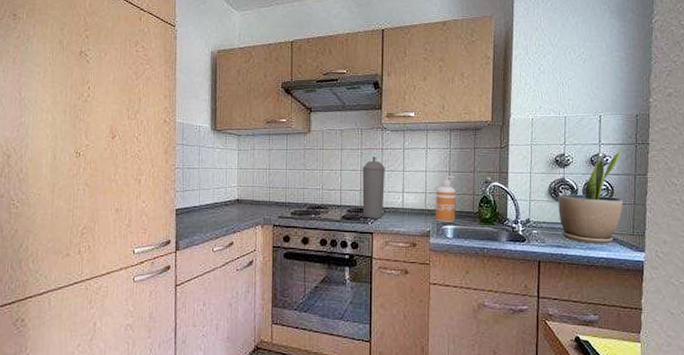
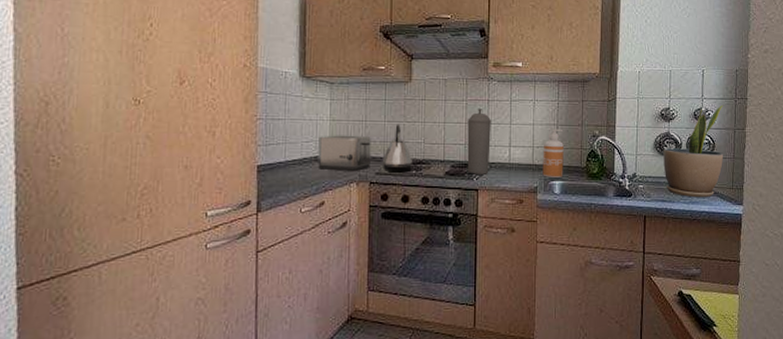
toaster: none [227,182,274,215] -> present [318,135,371,171]
kettle: none [284,172,312,217] -> present [382,124,413,173]

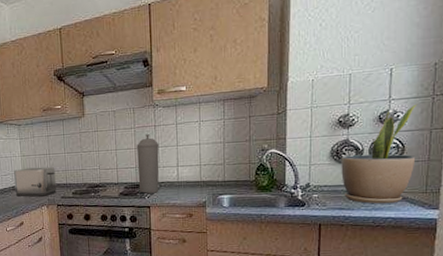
kettle: present [382,124,413,173] -> none [65,154,92,196]
soap dispenser: present [542,128,564,179] -> none [210,146,232,193]

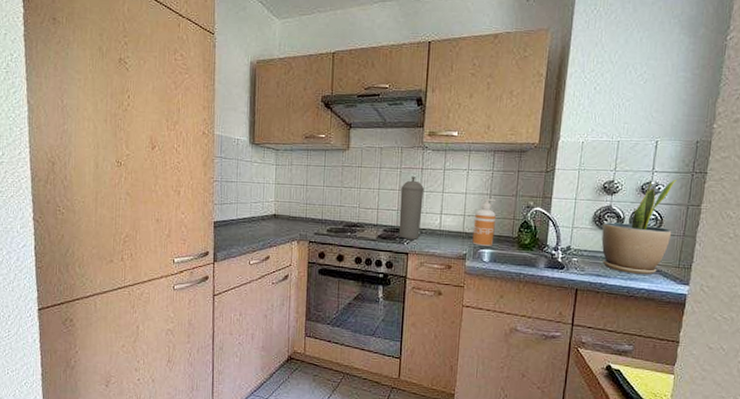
toaster: present [14,166,56,197] -> none [264,197,311,231]
soap dispenser: none [210,146,232,193] -> present [472,198,497,247]

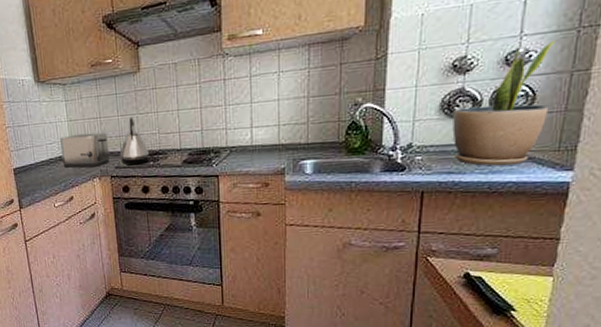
toaster: none [264,197,311,231] -> present [60,132,110,168]
kettle: none [320,189,349,234] -> present [119,117,150,166]
canister: present [398,176,425,241] -> none [202,90,230,162]
soap dispenser: present [472,198,497,247] -> none [290,101,316,158]

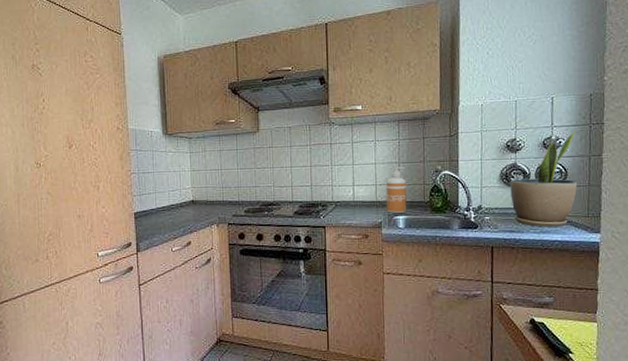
toaster: present [60,132,110,168] -> none [182,182,228,215]
kettle: present [119,117,150,166] -> none [237,170,265,214]
soap dispenser: none [290,101,316,158] -> present [385,166,407,214]

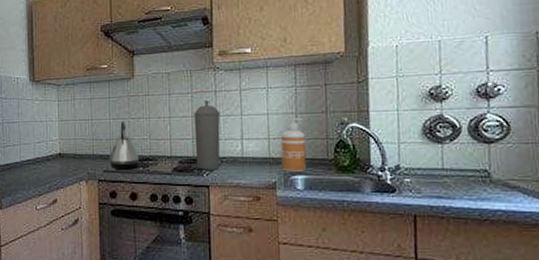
kettle: none [237,170,265,214] -> present [109,121,140,170]
canister: none [312,152,335,214] -> present [194,101,221,171]
potted plant: present [510,131,578,227] -> none [435,76,525,193]

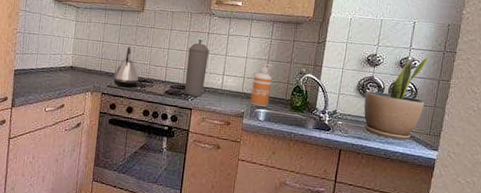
potted plant: none [435,76,525,193] -> present [363,56,431,140]

